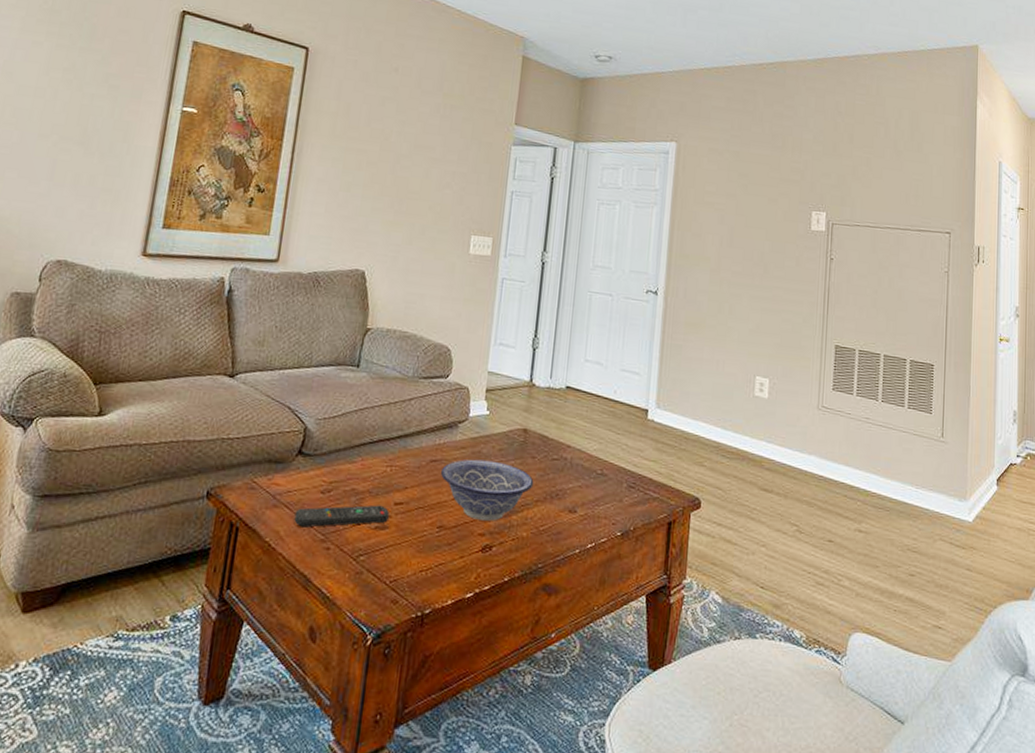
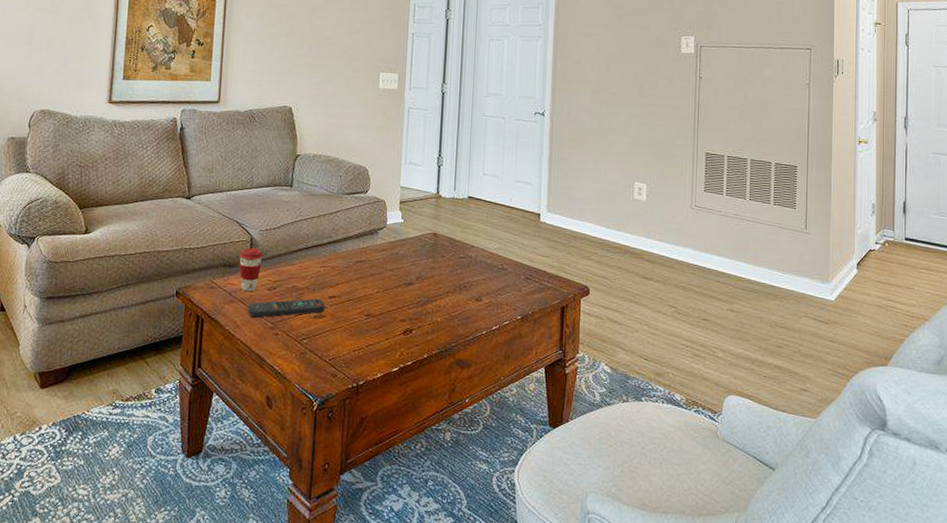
coffee cup: none [287,440,318,495] -> present [239,248,263,292]
decorative bowl: present [440,459,534,521] -> none [365,259,445,309]

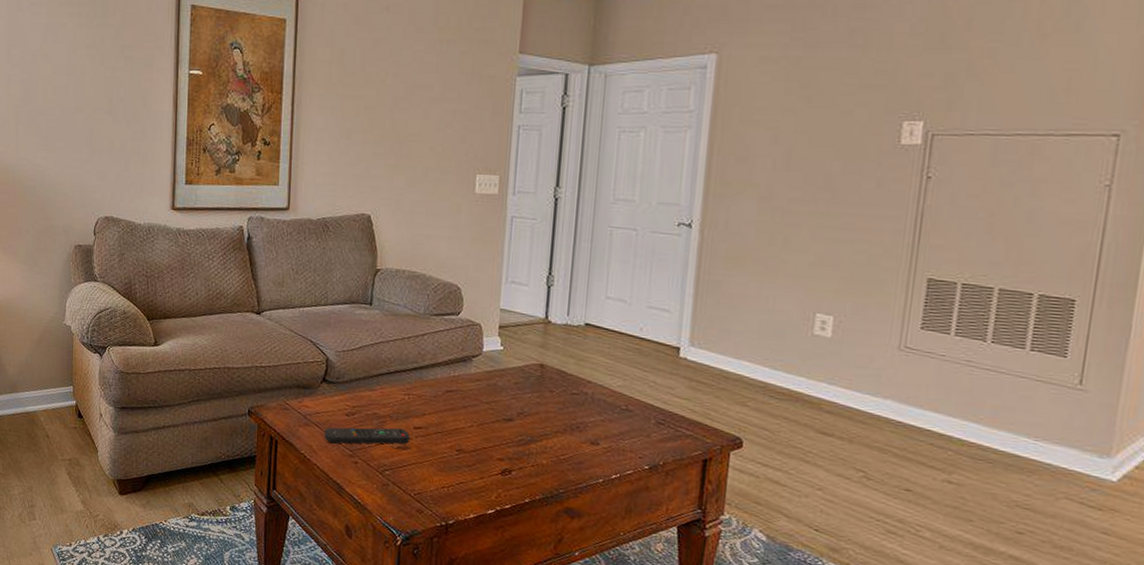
coffee cup: present [239,248,263,292] -> none [314,369,340,416]

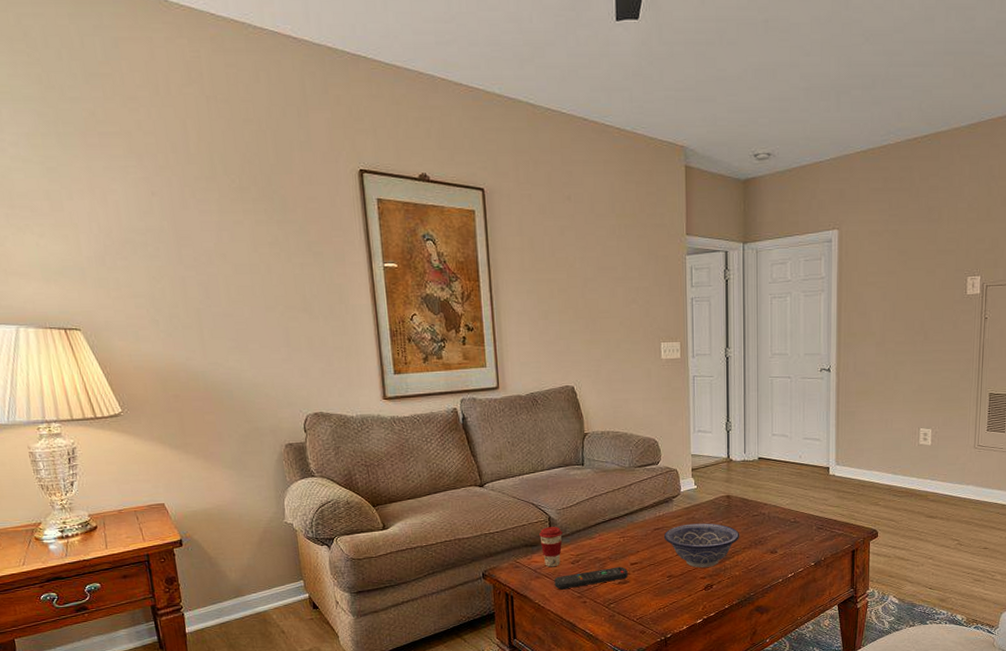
coffee cup: none [314,369,340,416] -> present [539,527,562,567]
decorative bowl: none [456,391,553,448] -> present [663,523,740,568]

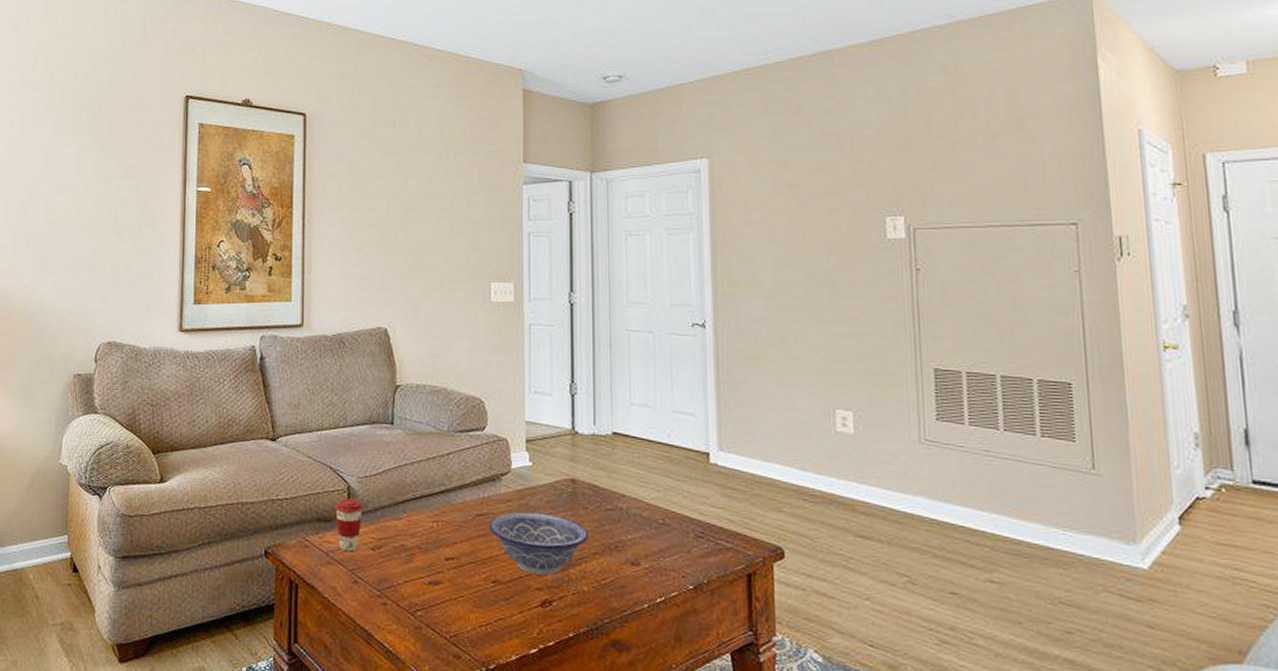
remote control: present [554,566,628,590] -> none [349,560,441,584]

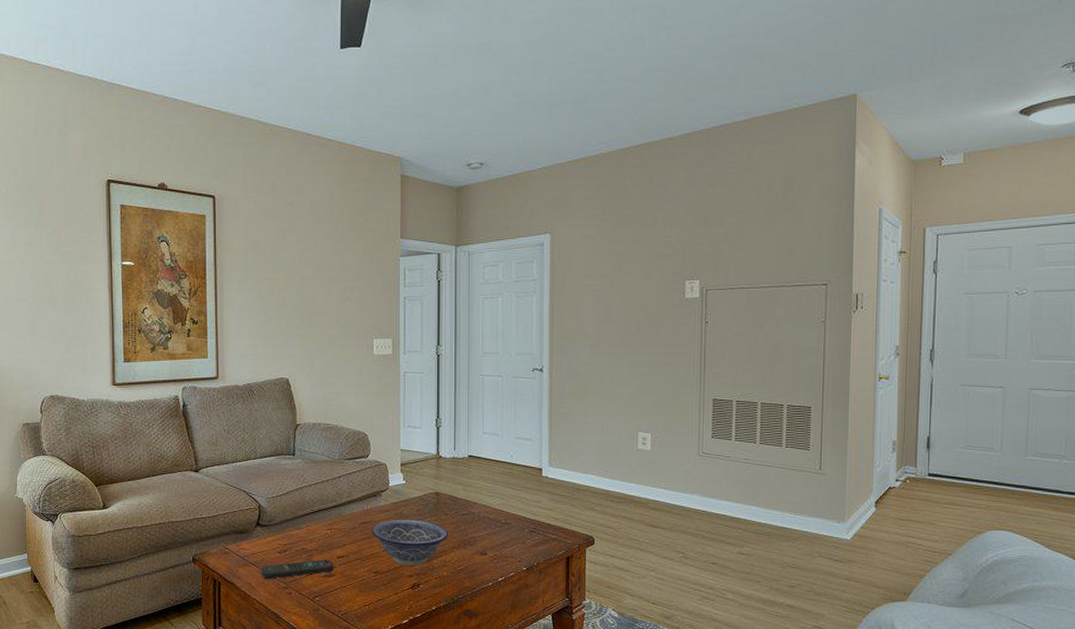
coffee cup: present [335,498,363,552] -> none [249,515,271,556]
remote control: none [349,560,441,584] -> present [261,559,334,579]

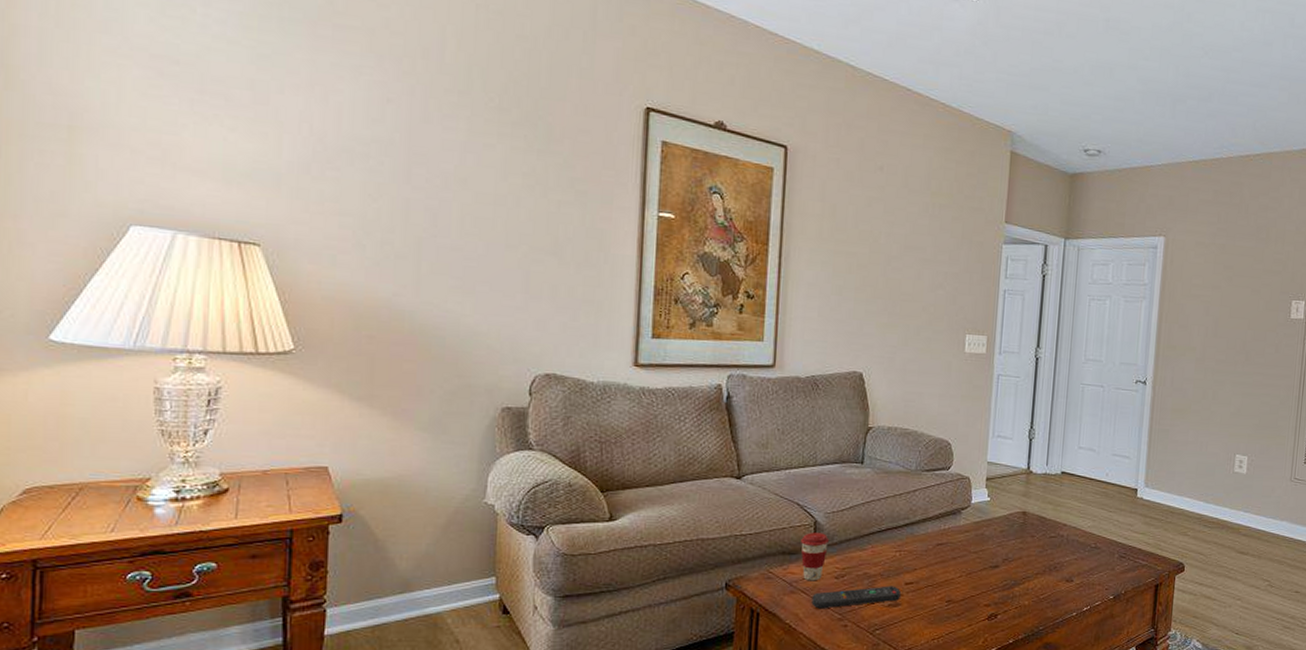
coffee cup: none [249,515,271,556] -> present [801,533,829,581]
decorative bowl: present [371,519,449,565] -> none [946,541,1034,593]

